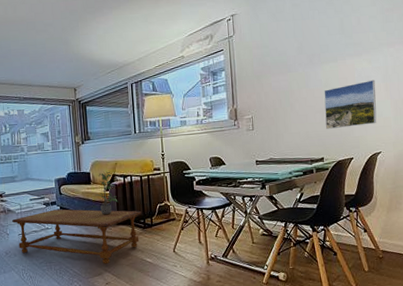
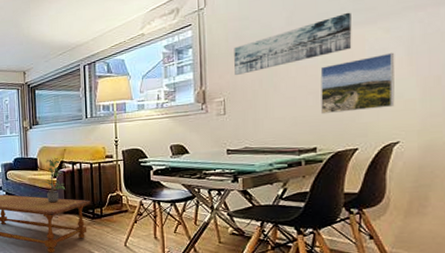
wall art: none [258,45,346,96] -> present [234,12,352,76]

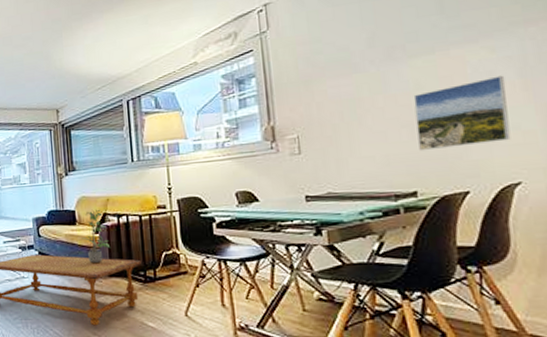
wall art: present [234,12,352,76] -> none [306,30,451,108]

